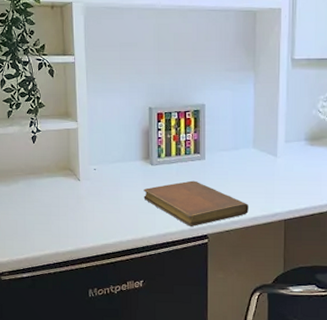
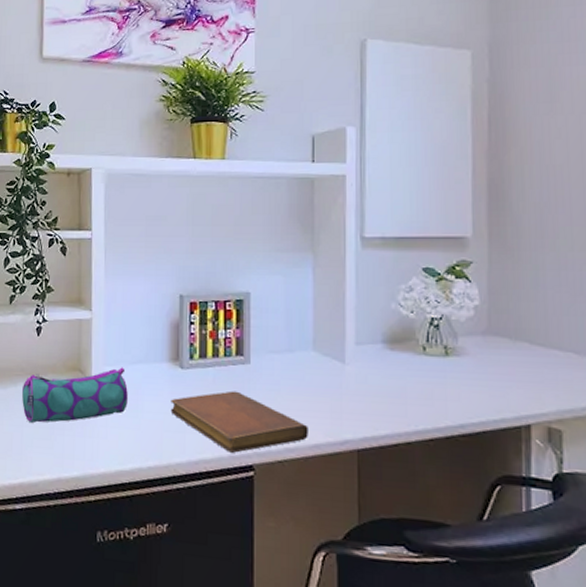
pencil case: none [22,166,109,211] -> present [21,367,128,423]

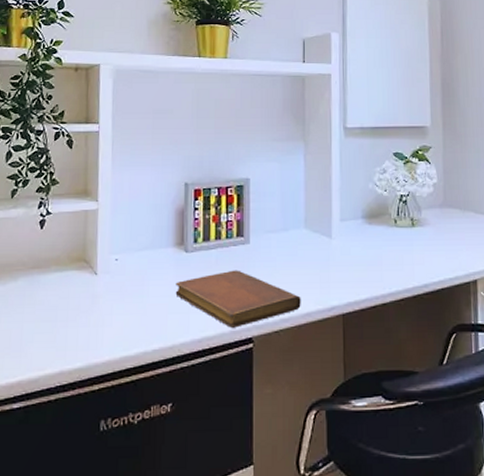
pencil case: present [21,367,128,423] -> none [22,255,134,317]

